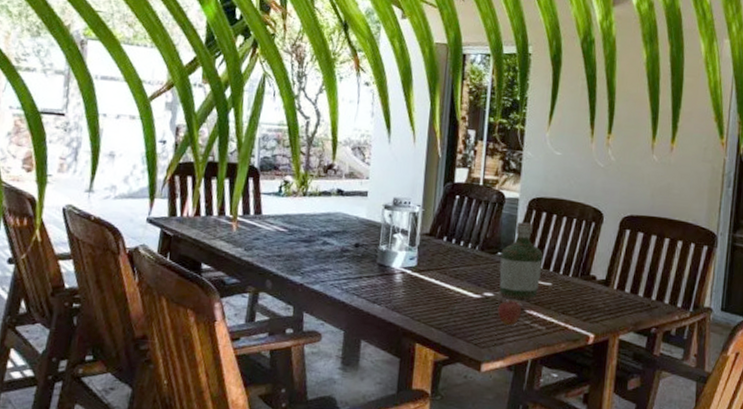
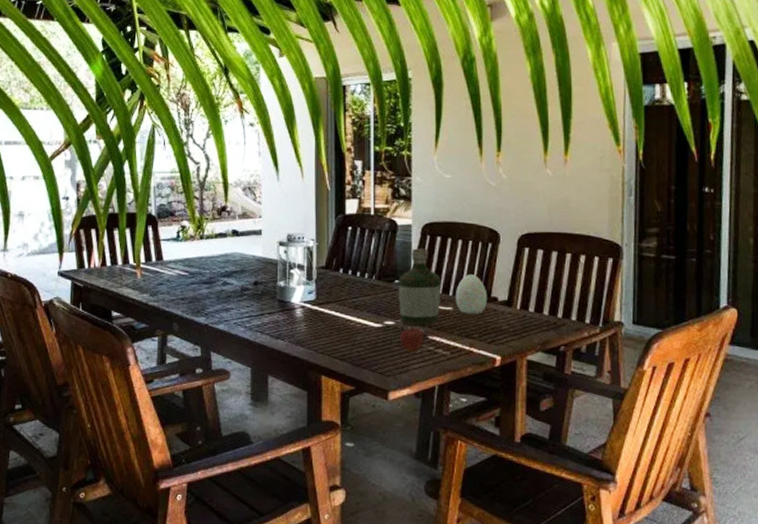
decorative egg: none [555,252,587,292] -> present [455,275,488,314]

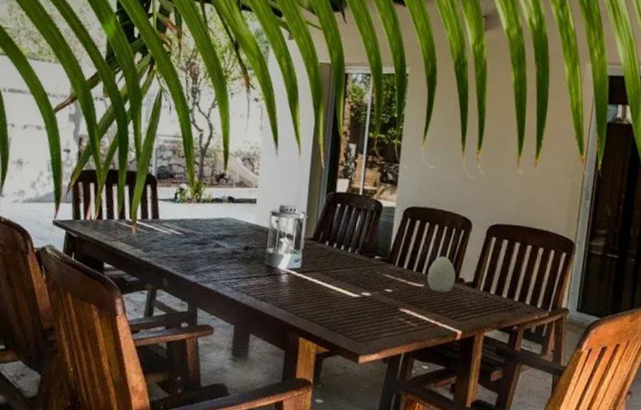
bottle: present [398,248,442,327] -> none [376,229,417,300]
fruit: present [400,327,425,353] -> none [374,299,396,323]

